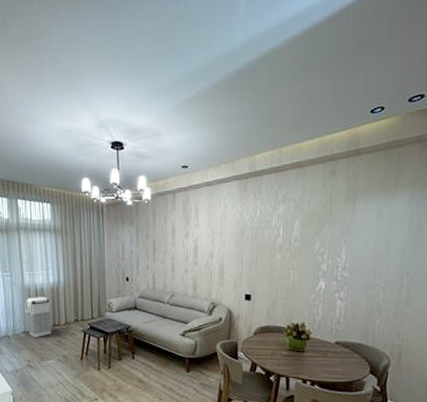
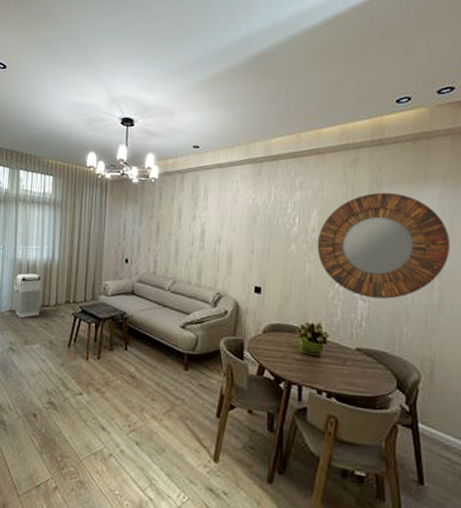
home mirror: none [300,200,417,298] -> present [317,192,450,299]

